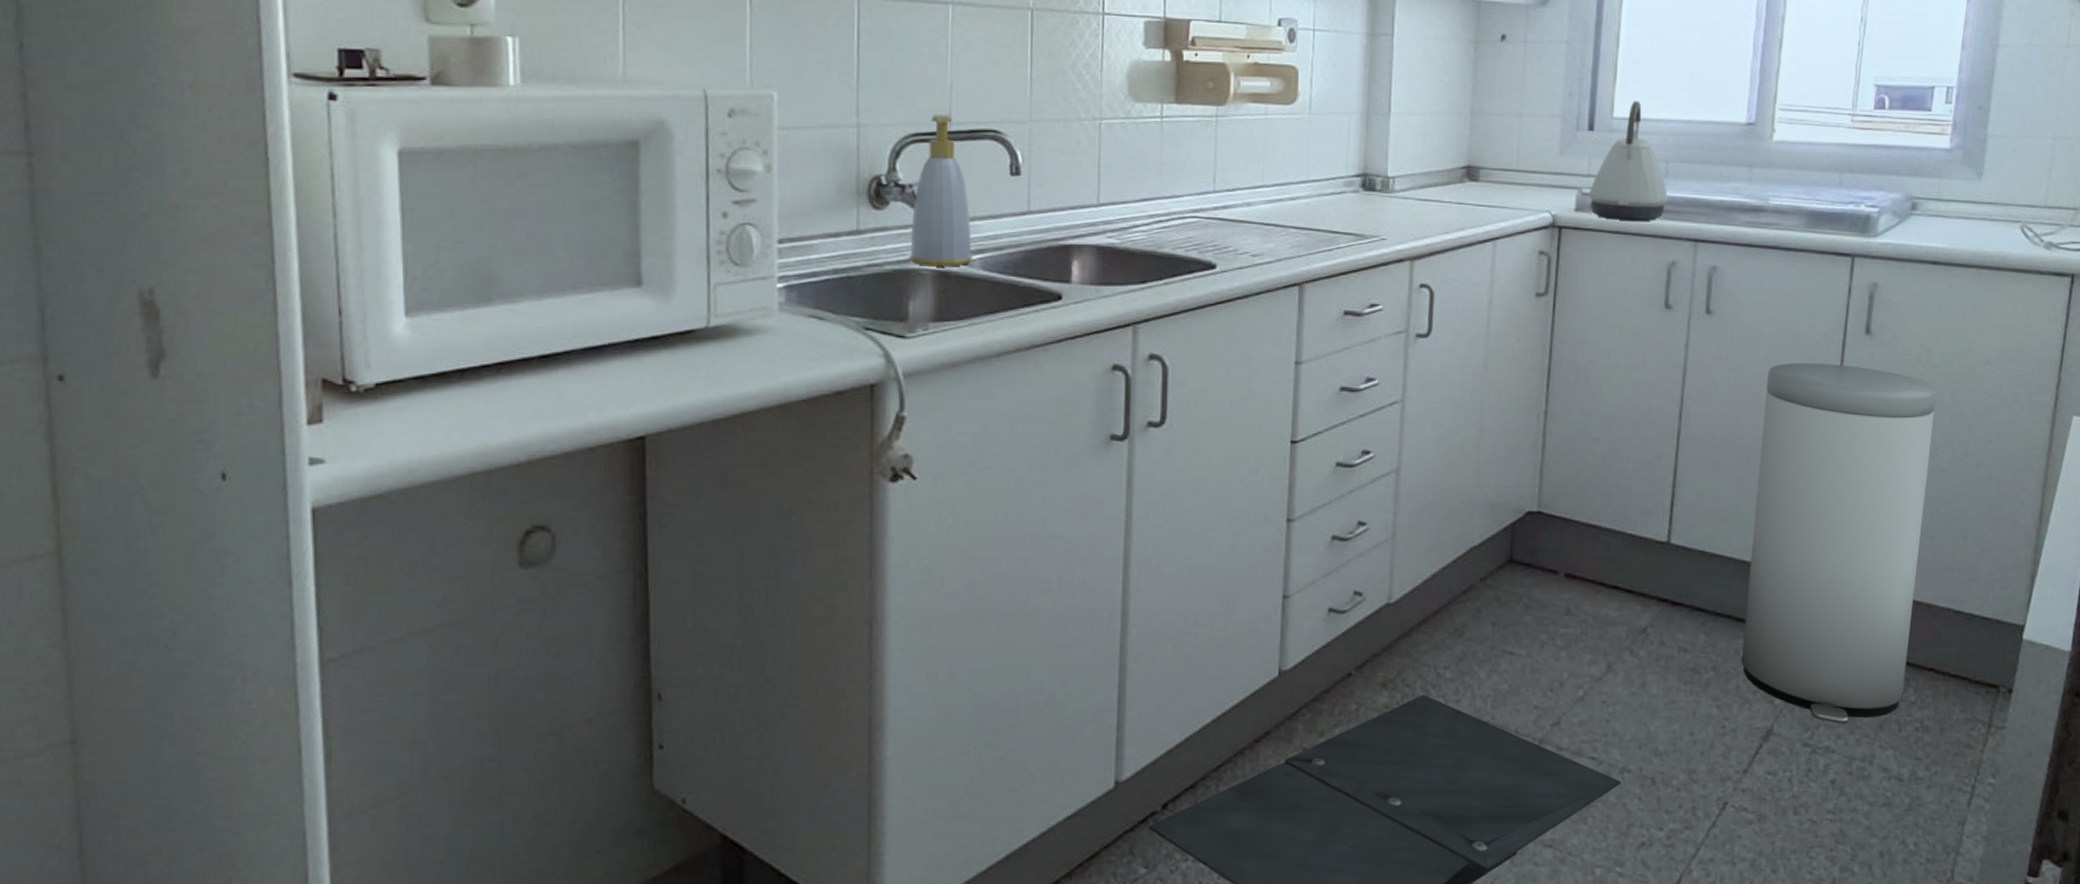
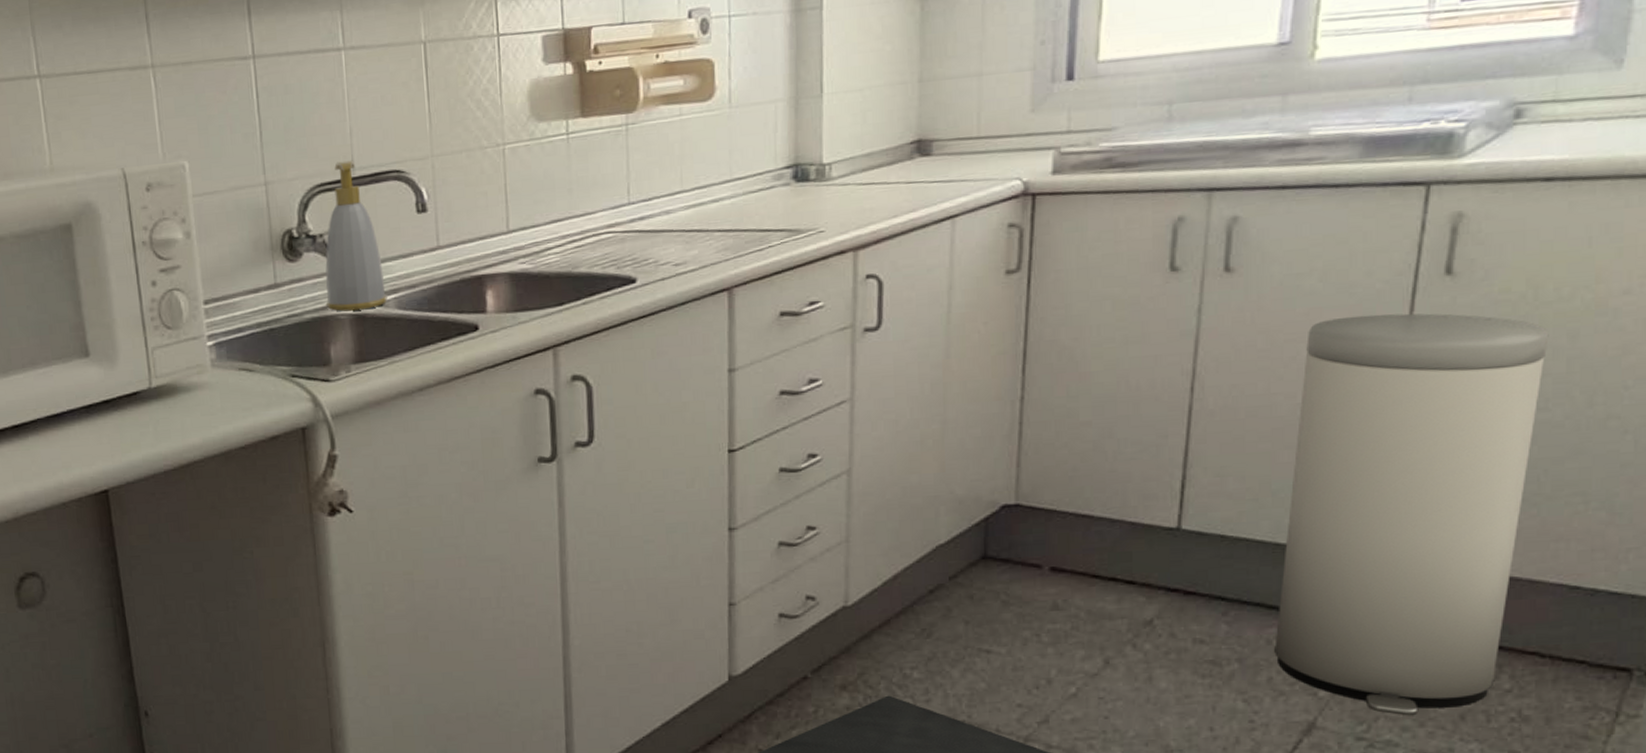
kettle: present [1587,101,1669,221] -> none [1067,37,1173,179]

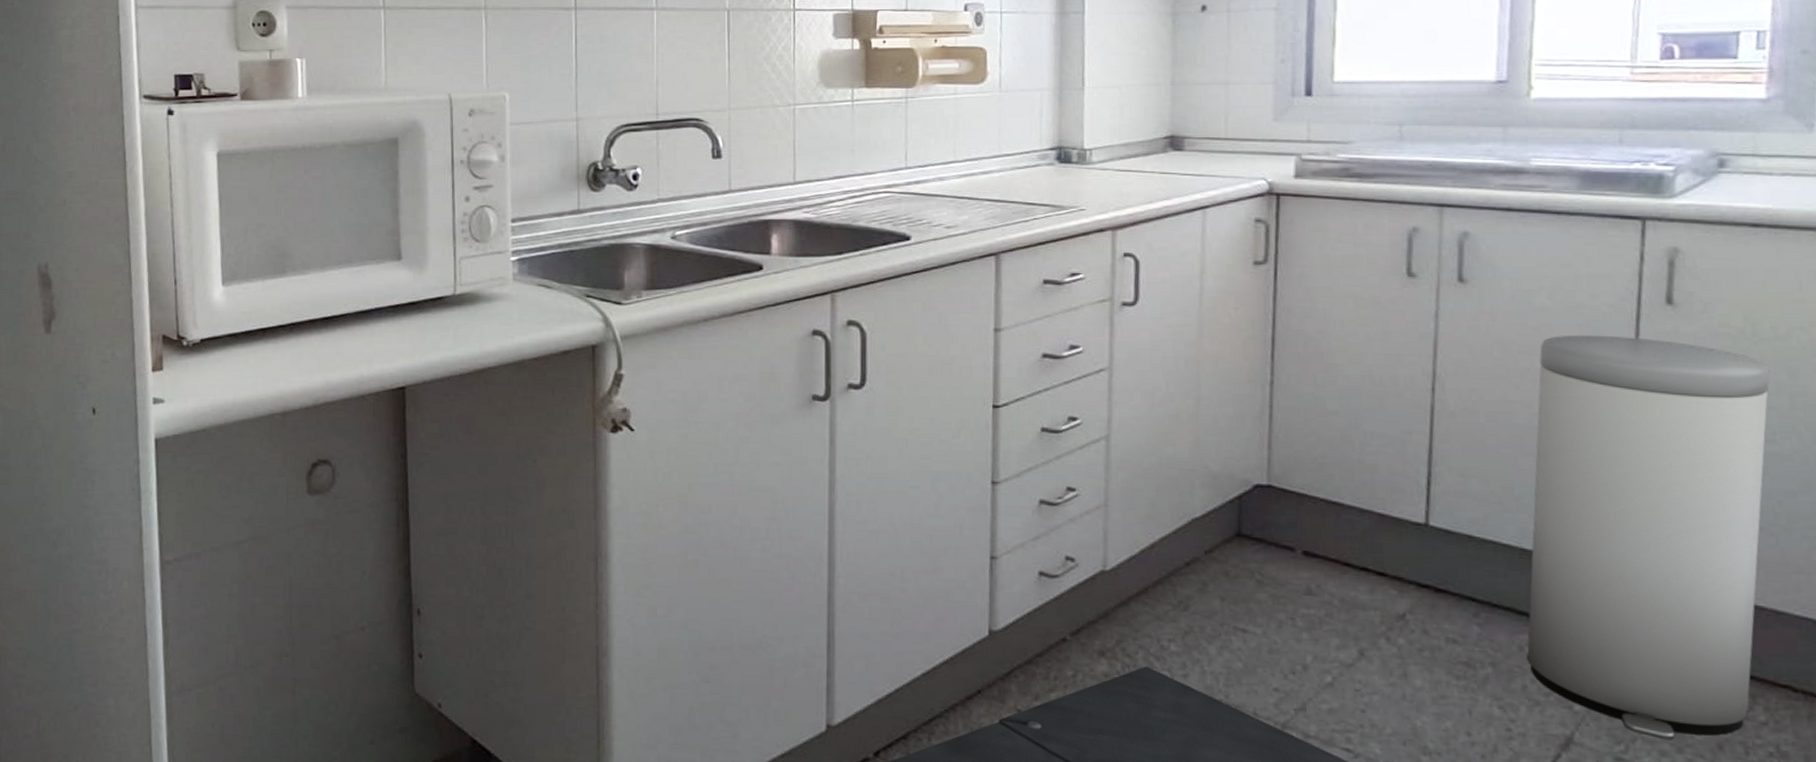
soap bottle: present [325,160,388,312] -> none [623,106,680,241]

